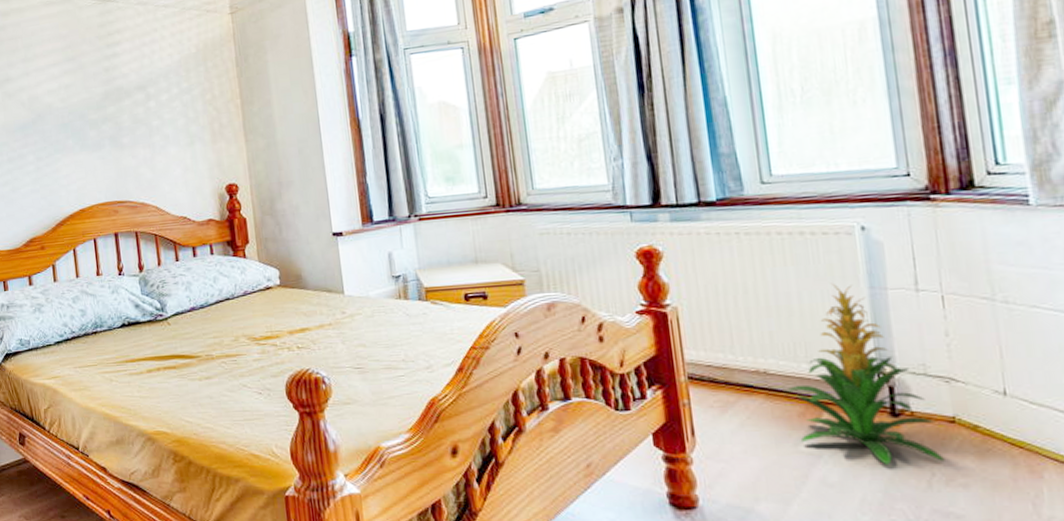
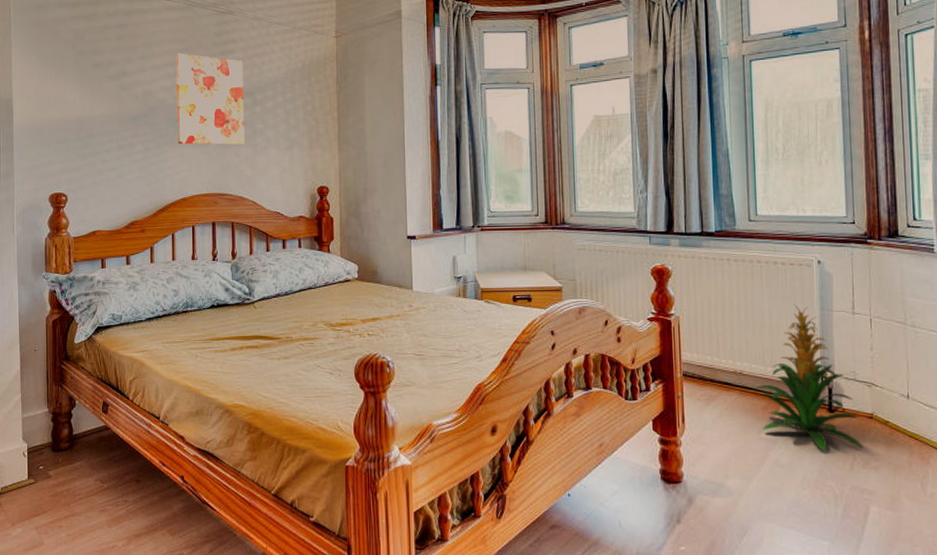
wall art: none [59,50,141,151] -> present [176,53,245,145]

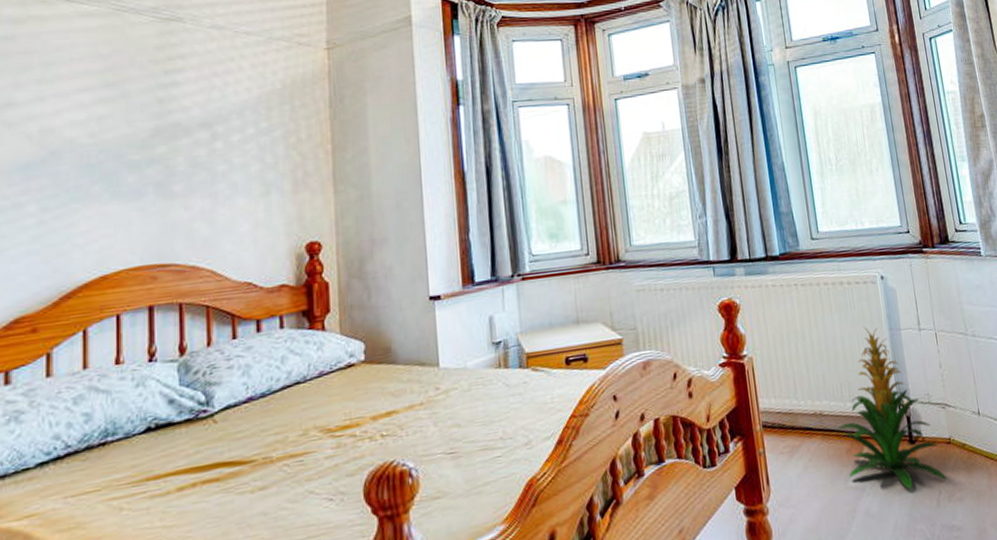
wall art: present [176,53,245,145] -> none [94,73,199,200]

